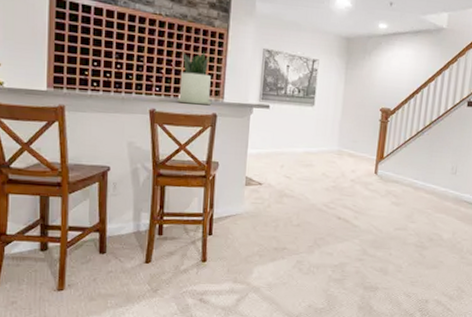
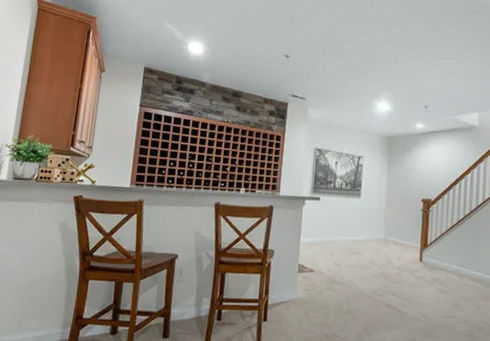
planter: present [176,50,212,106] -> none [238,151,269,199]

